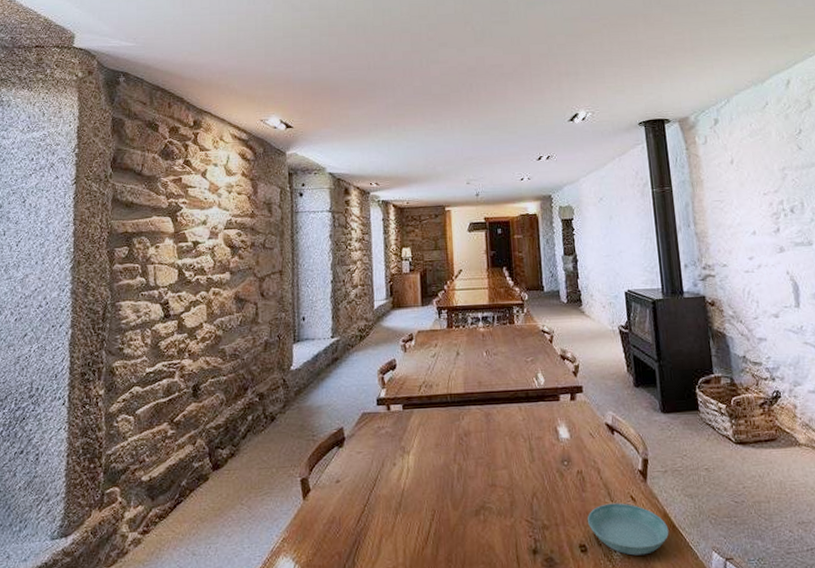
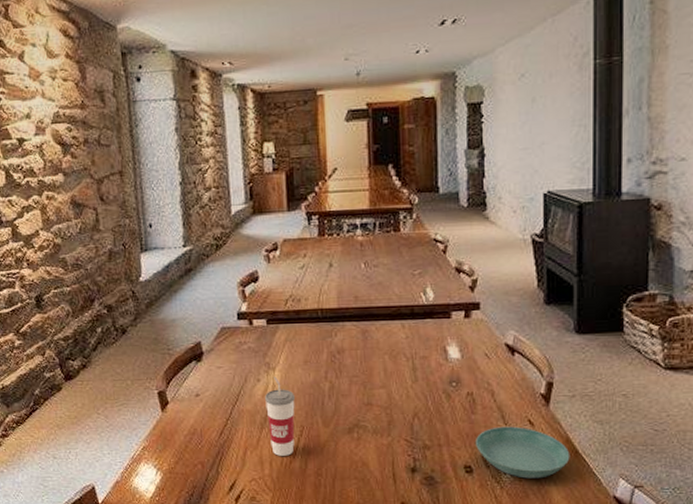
cup: none [400,461,427,542] -> present [265,377,295,456]

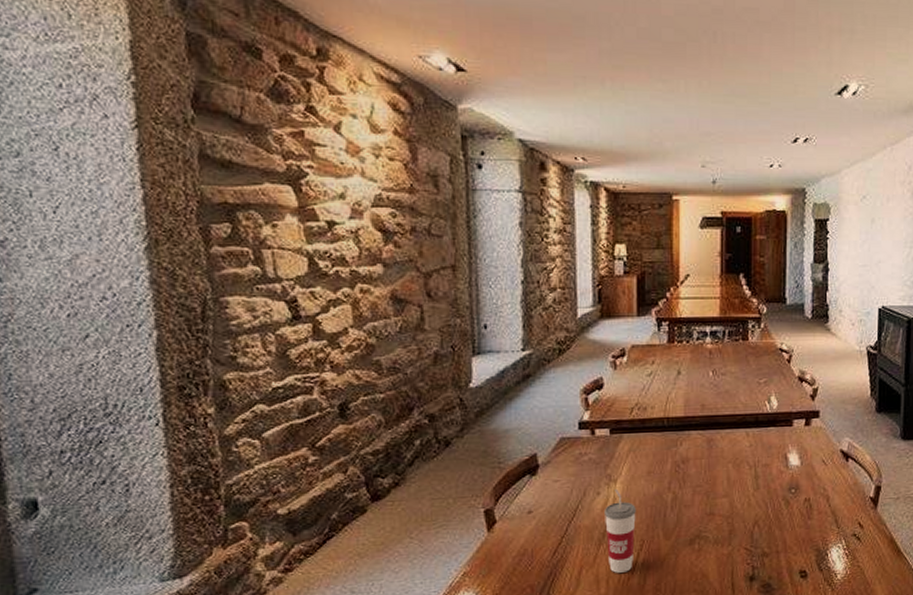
saucer: present [476,426,570,479] -> none [811,529,894,580]

